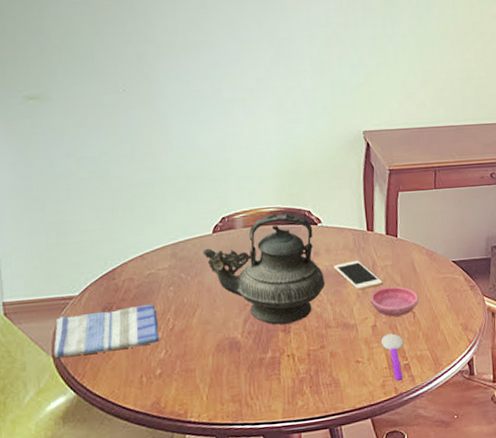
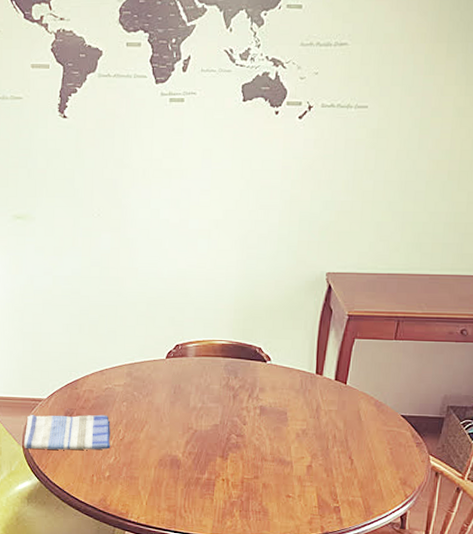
teapot: present [202,213,326,325] -> none [155,346,267,451]
cell phone: present [333,260,383,290] -> none [276,401,325,430]
saucer: present [370,286,419,317] -> none [309,431,360,461]
spoon: present [381,333,404,381] -> none [314,475,337,521]

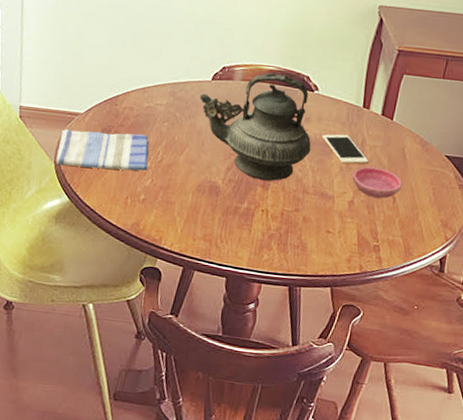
teapot: none [155,346,267,451] -> present [199,72,311,181]
cell phone: none [276,401,325,430] -> present [321,134,369,165]
saucer: none [309,431,360,461] -> present [352,166,403,199]

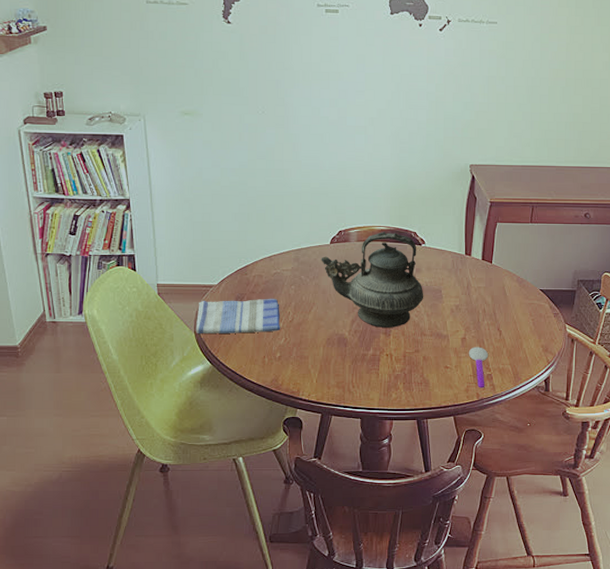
cell phone: present [321,134,369,165] -> none [432,280,475,306]
saucer: present [352,166,403,199] -> none [462,306,506,332]
spoon: none [355,212,378,260] -> present [468,347,489,388]

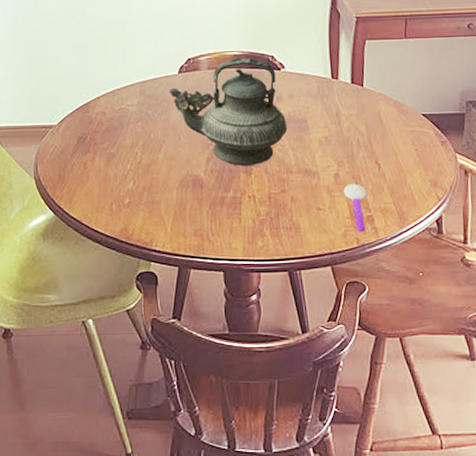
dish towel: present [195,298,281,334] -> none [35,137,129,181]

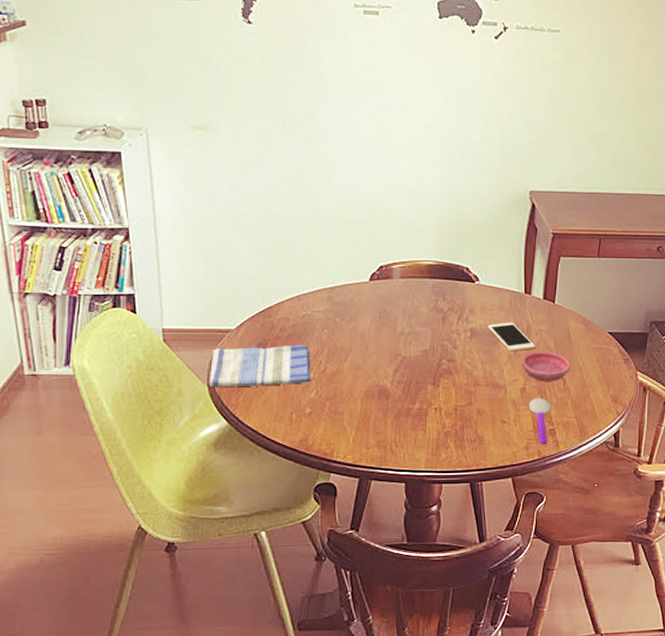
dish towel: none [35,137,129,181] -> present [209,344,311,388]
teapot: present [169,57,288,166] -> none [358,267,478,377]
cell phone: none [295,107,347,138] -> present [487,322,536,352]
saucer: none [333,136,385,167] -> present [521,352,571,381]

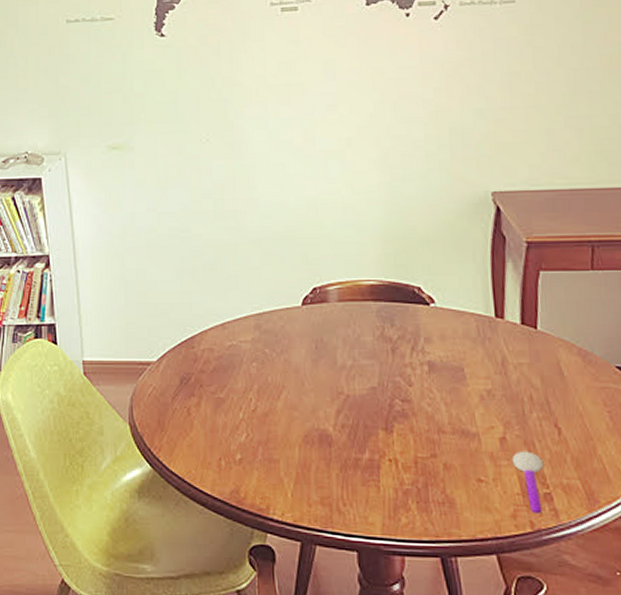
dish towel: present [209,344,311,388] -> none [130,379,241,427]
cell phone: present [487,322,536,352] -> none [449,353,516,391]
saucer: present [521,352,571,381] -> none [497,391,567,430]

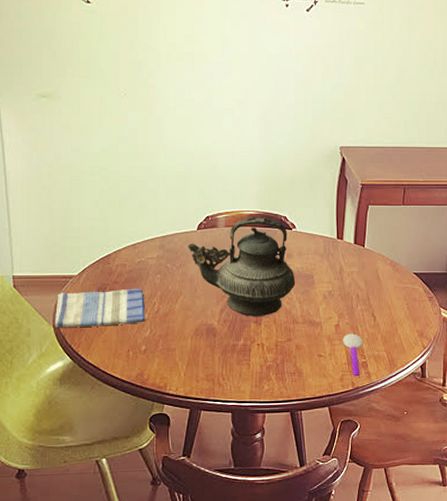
dish towel: none [130,379,241,427] -> present [54,288,146,328]
teapot: none [290,287,439,421] -> present [187,216,296,316]

